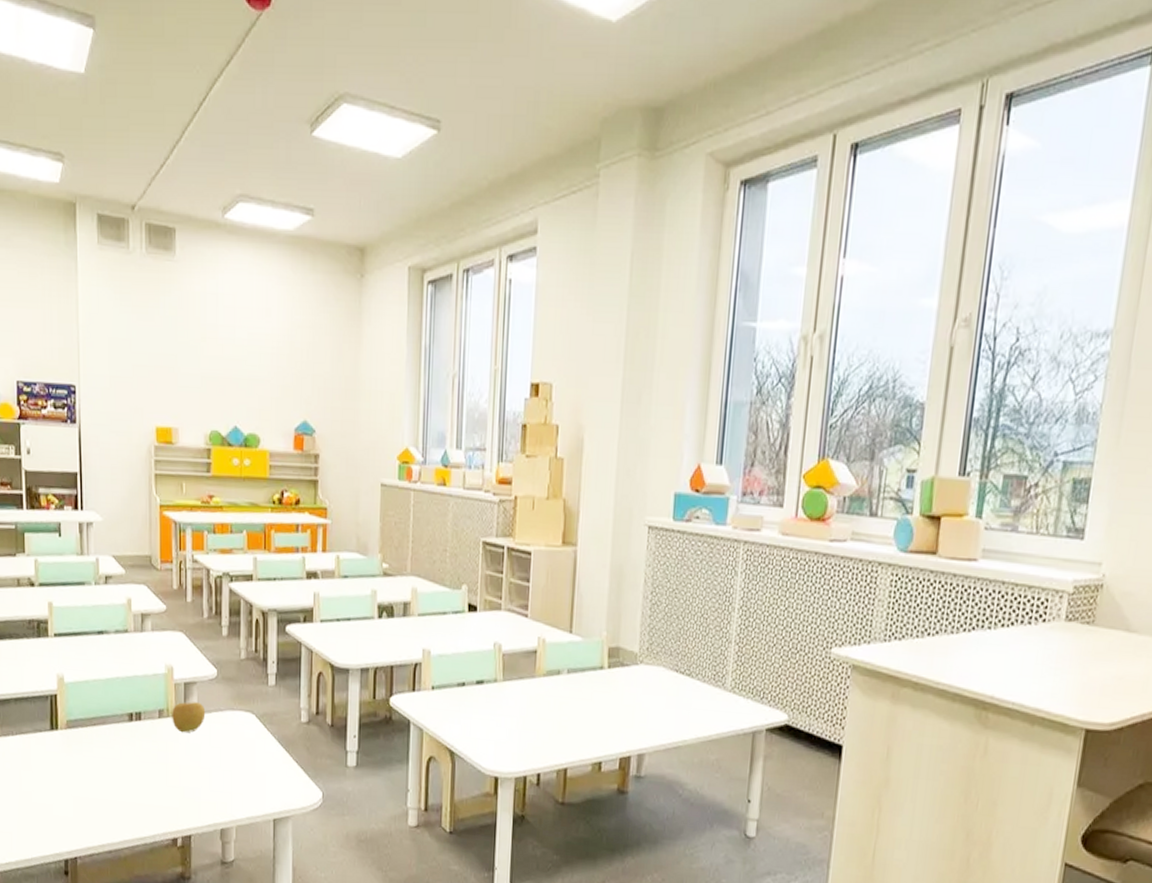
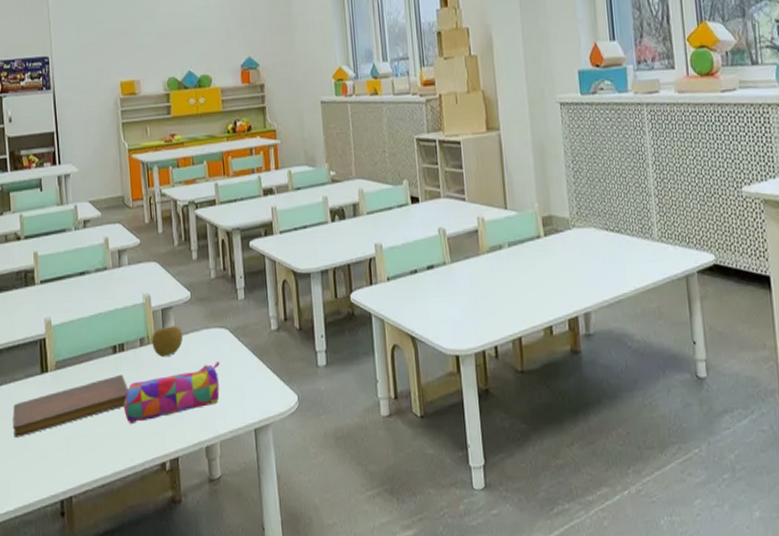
notebook: none [17,743,142,791] -> present [12,374,128,438]
pencil case: none [137,745,243,796] -> present [124,361,220,425]

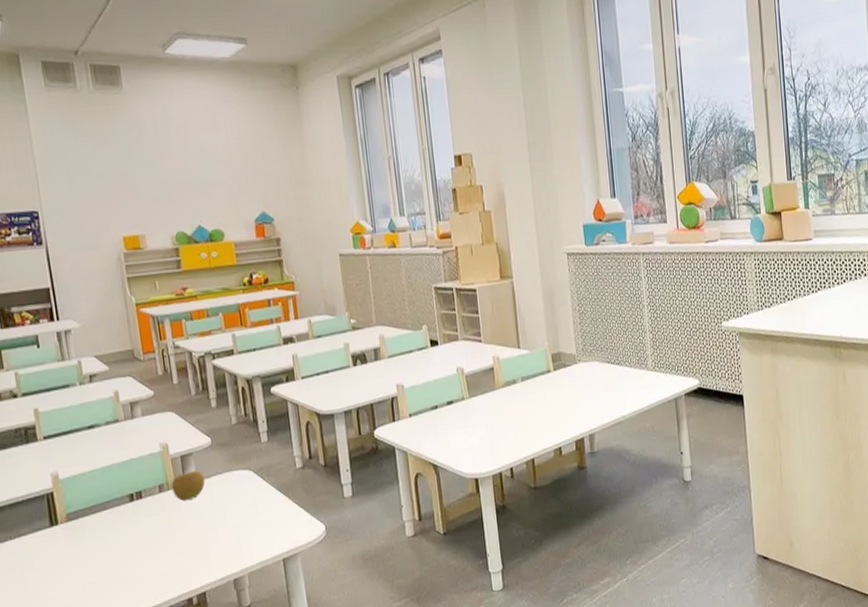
notebook: present [12,374,128,438] -> none [20,520,148,590]
pencil case: present [124,361,220,425] -> none [144,501,246,567]

